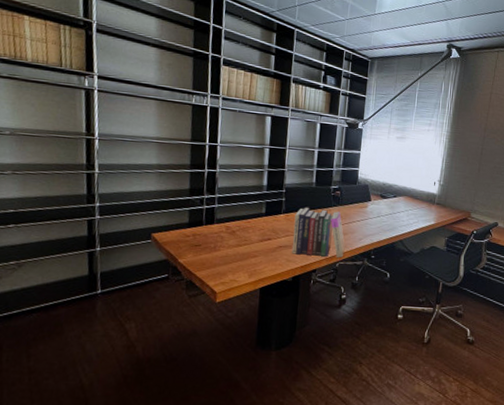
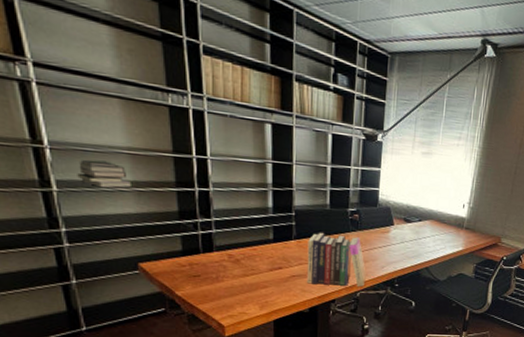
books: none [115,147,157,170] -> present [77,159,133,188]

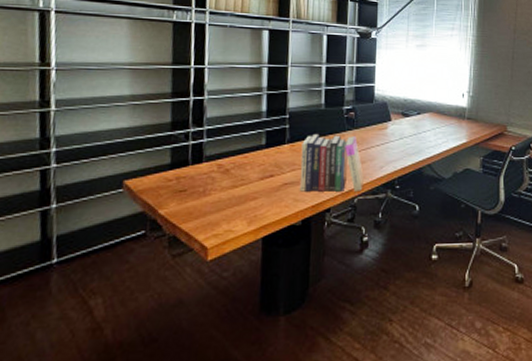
books: present [77,159,133,188] -> none [77,77,130,104]

